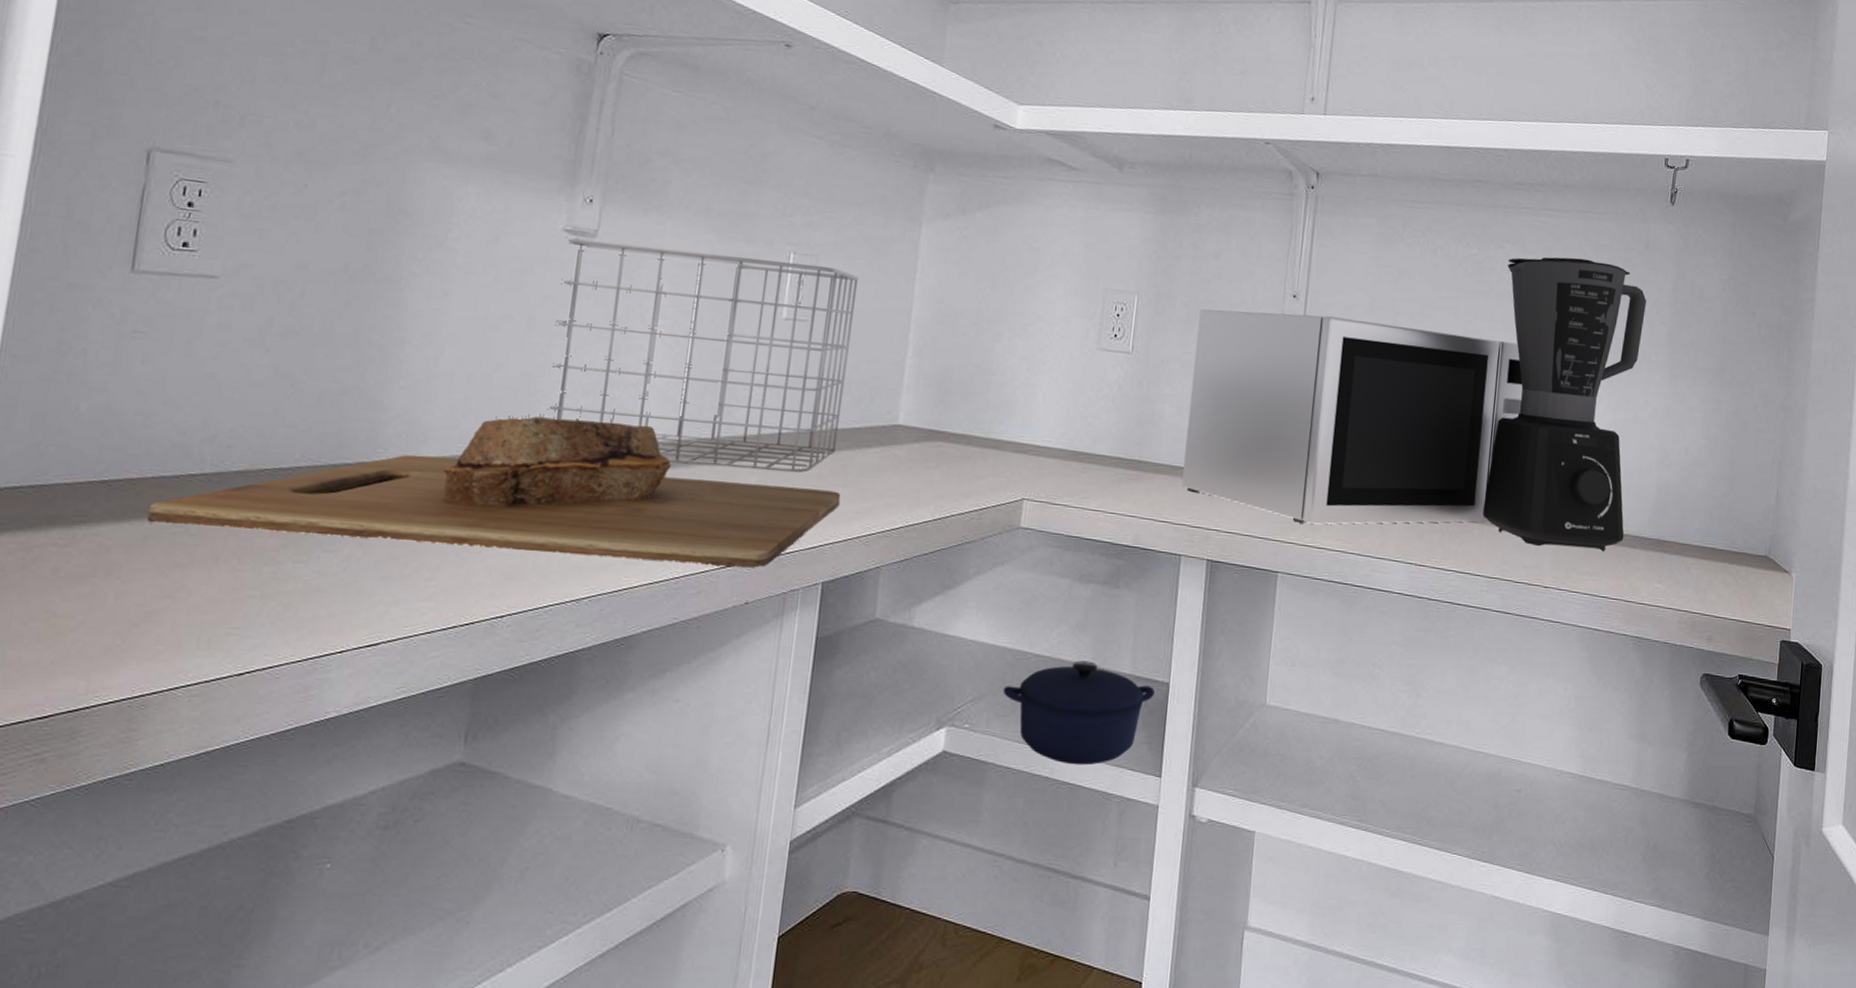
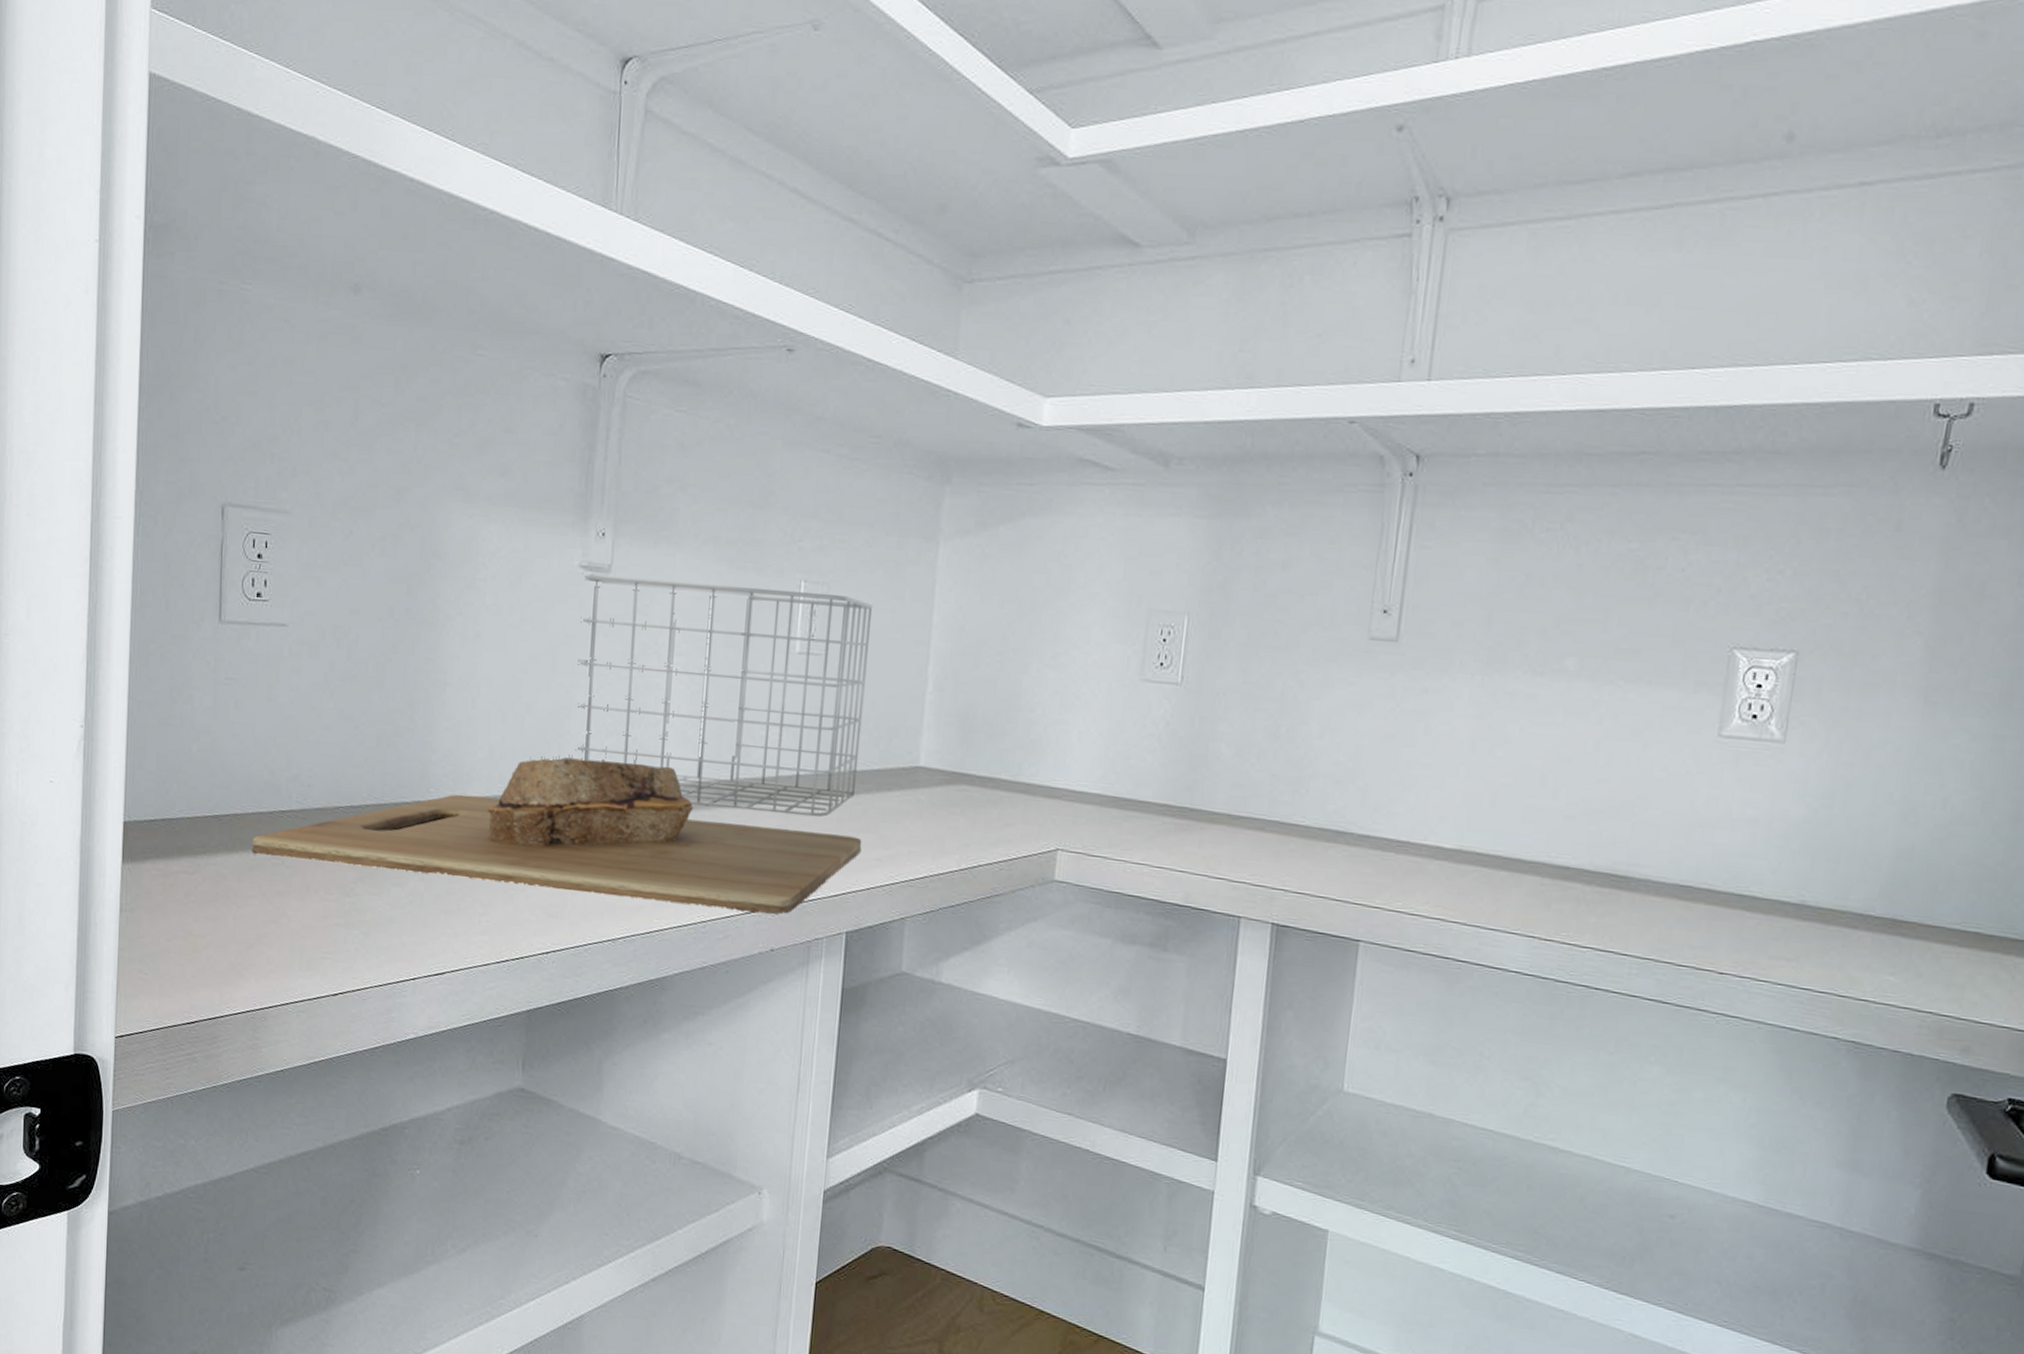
cooking pot: present [1003,660,1155,766] -> none [1038,1028,1209,1142]
microwave: present [1181,309,1523,525] -> none [1241,630,1699,890]
blender: present [1483,257,1646,551] -> none [1634,548,1893,931]

